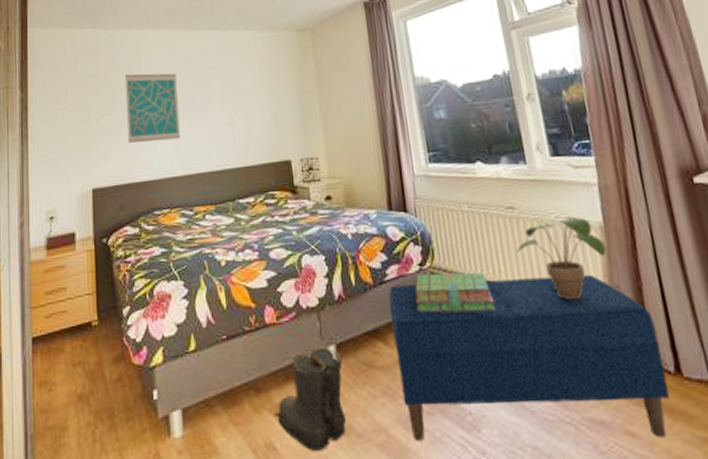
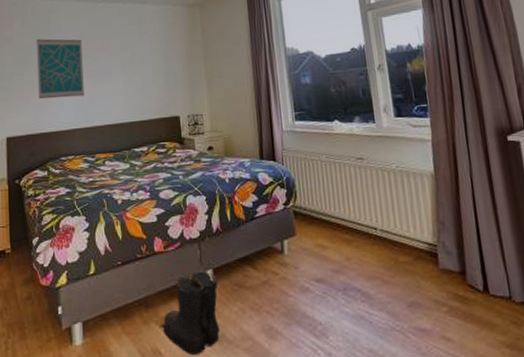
bench: present [389,274,669,441] -> none [258,213,478,346]
stack of books: present [415,272,496,313] -> none [279,210,345,244]
potted plant: present [516,216,607,300] -> none [363,166,436,234]

